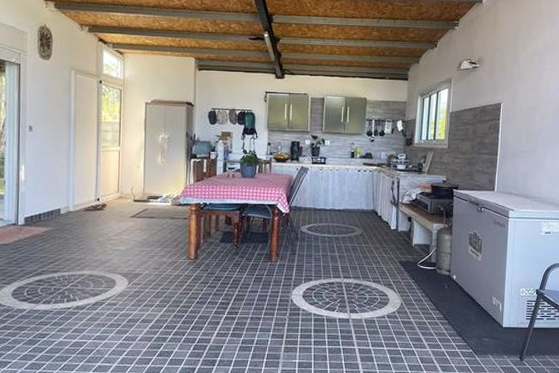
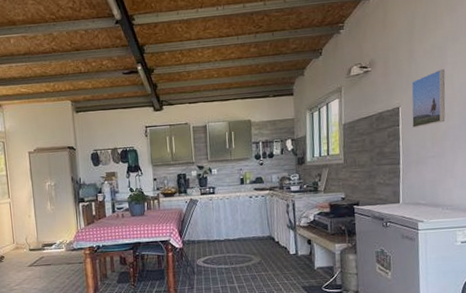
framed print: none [511,74,543,124] -> present [411,69,446,129]

